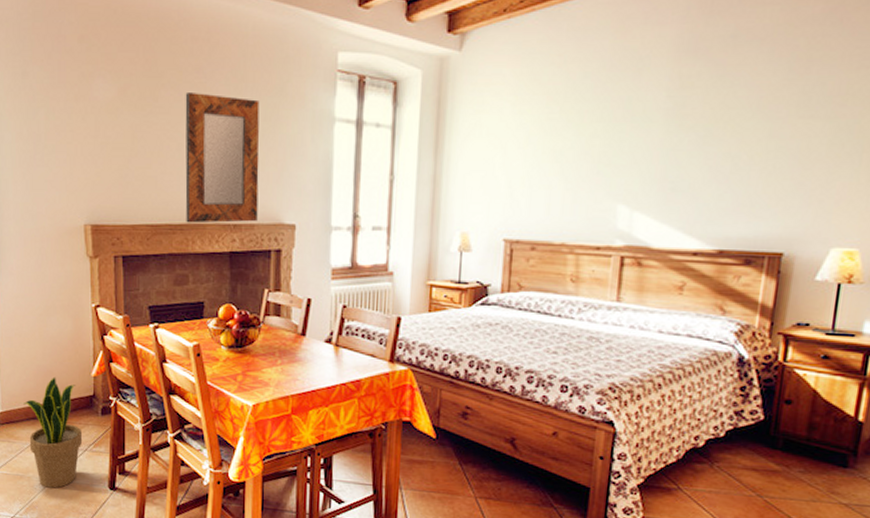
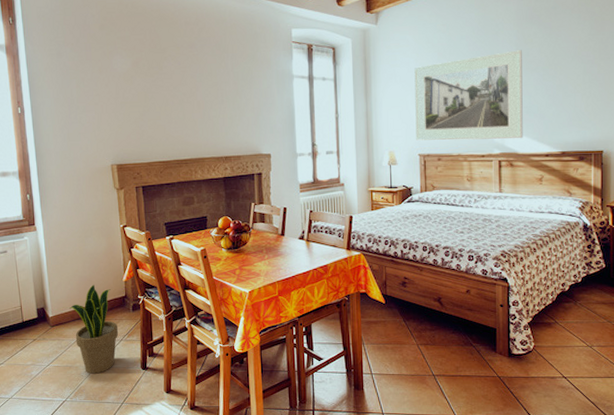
home mirror: present [185,93,260,224] -> none [183,62,243,158]
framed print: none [502,97,676,228] -> present [414,50,523,141]

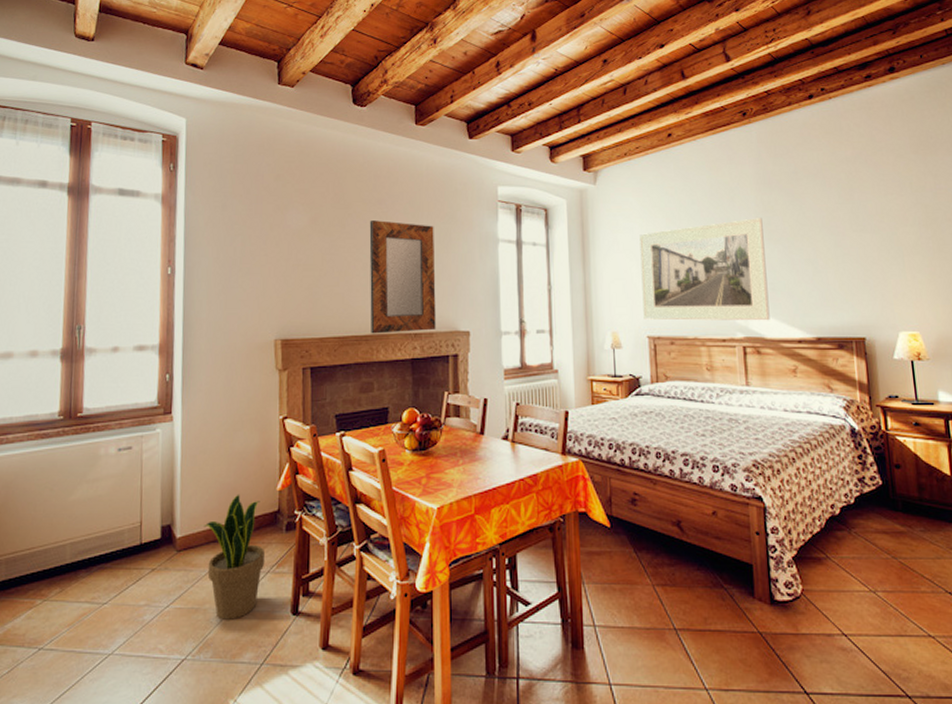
home mirror: none [183,62,243,158] -> present [369,220,436,334]

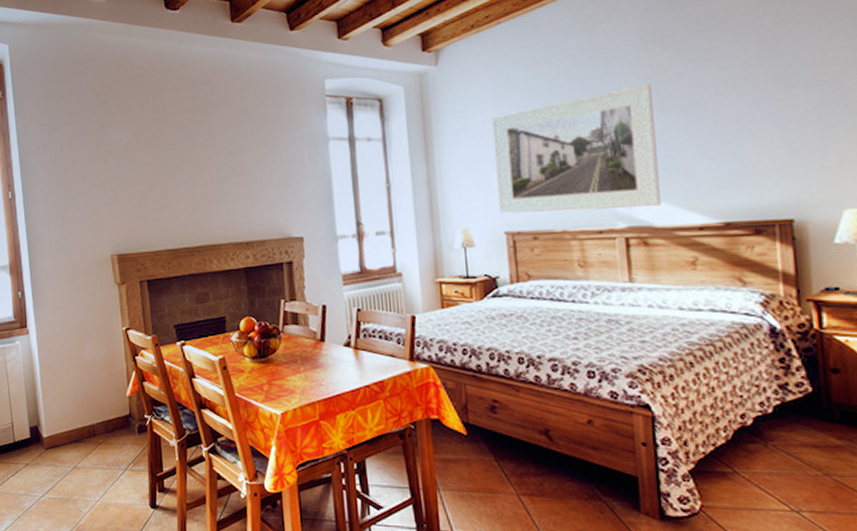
potted plant: present [204,494,266,620] -> none [66,399,123,510]
home mirror: present [369,220,436,334] -> none [192,128,268,245]

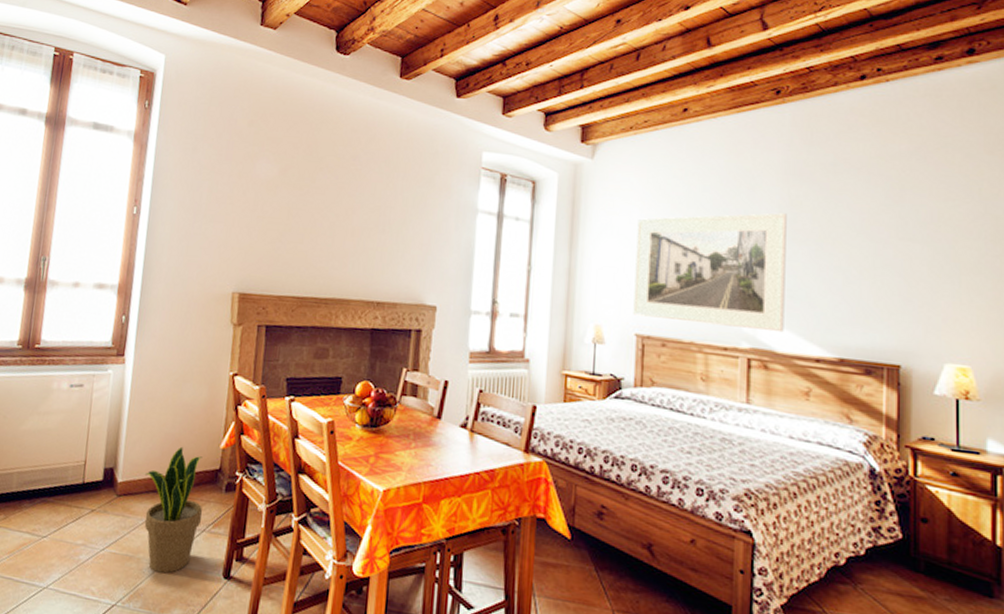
potted plant: none [66,399,123,510] -> present [144,446,203,574]

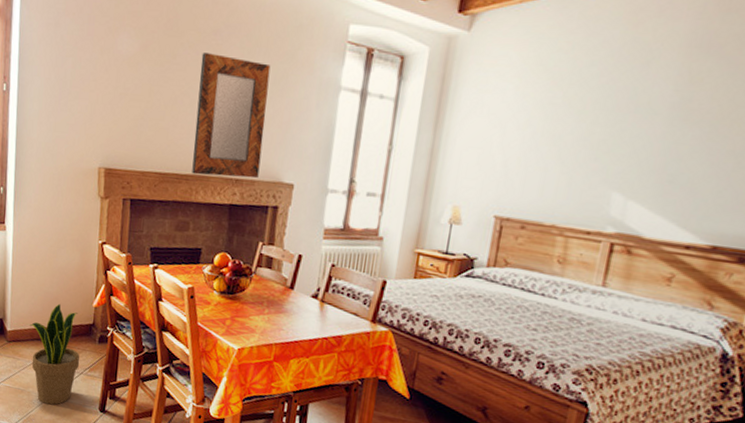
home mirror: none [331,177,409,301] -> present [192,53,271,179]
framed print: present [633,213,787,333] -> none [494,91,683,218]

